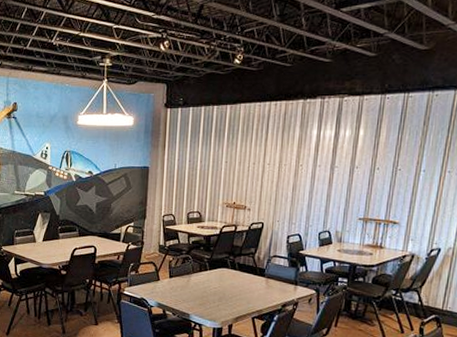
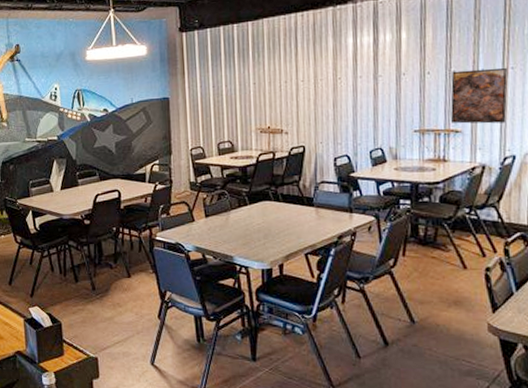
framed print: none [391,169,444,219] -> present [450,68,508,124]

